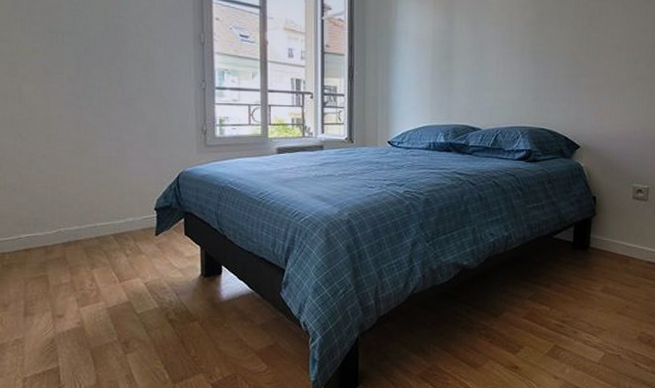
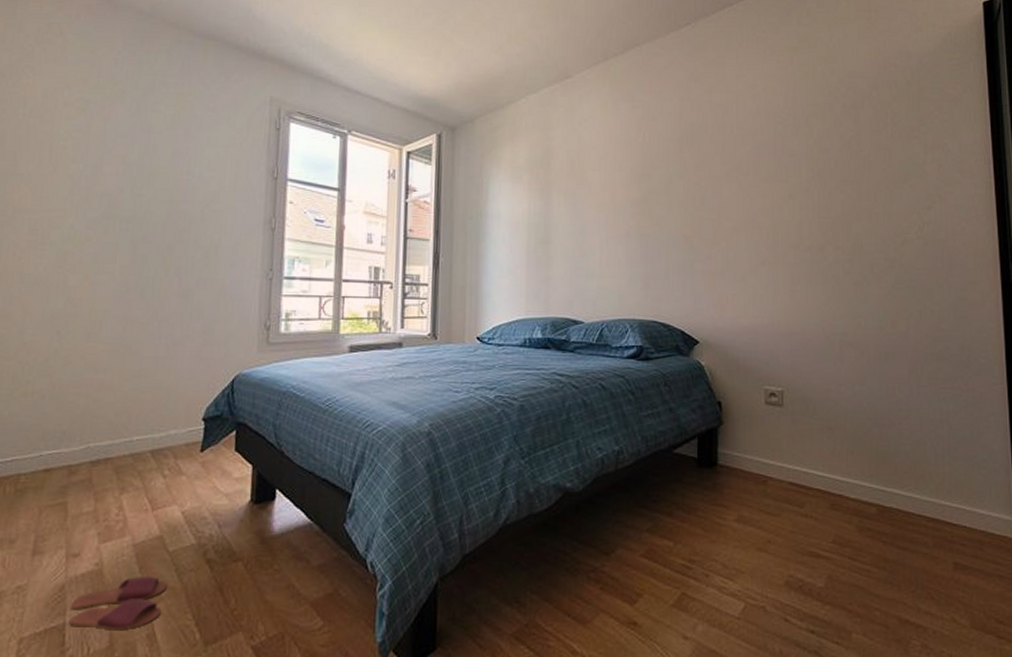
slippers: none [61,333,138,372] -> present [69,577,167,631]

